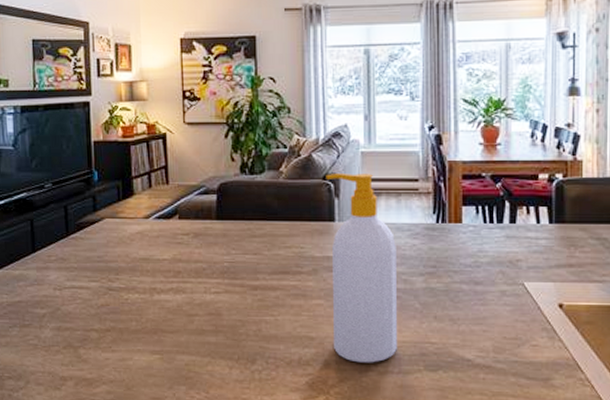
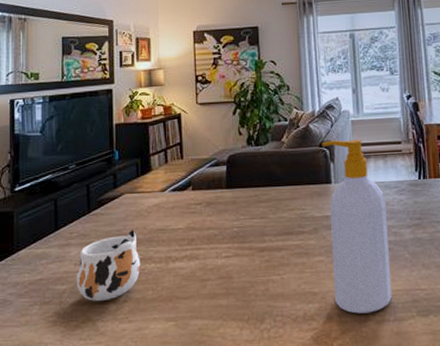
mug: none [56,256,124,329] -> present [76,229,141,302]

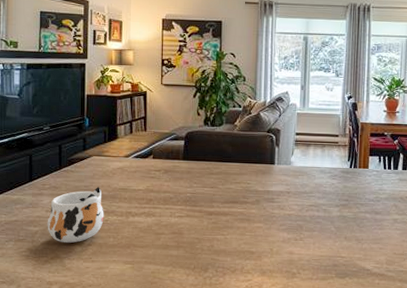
soap bottle: present [322,139,392,314] -> none [269,128,320,272]

